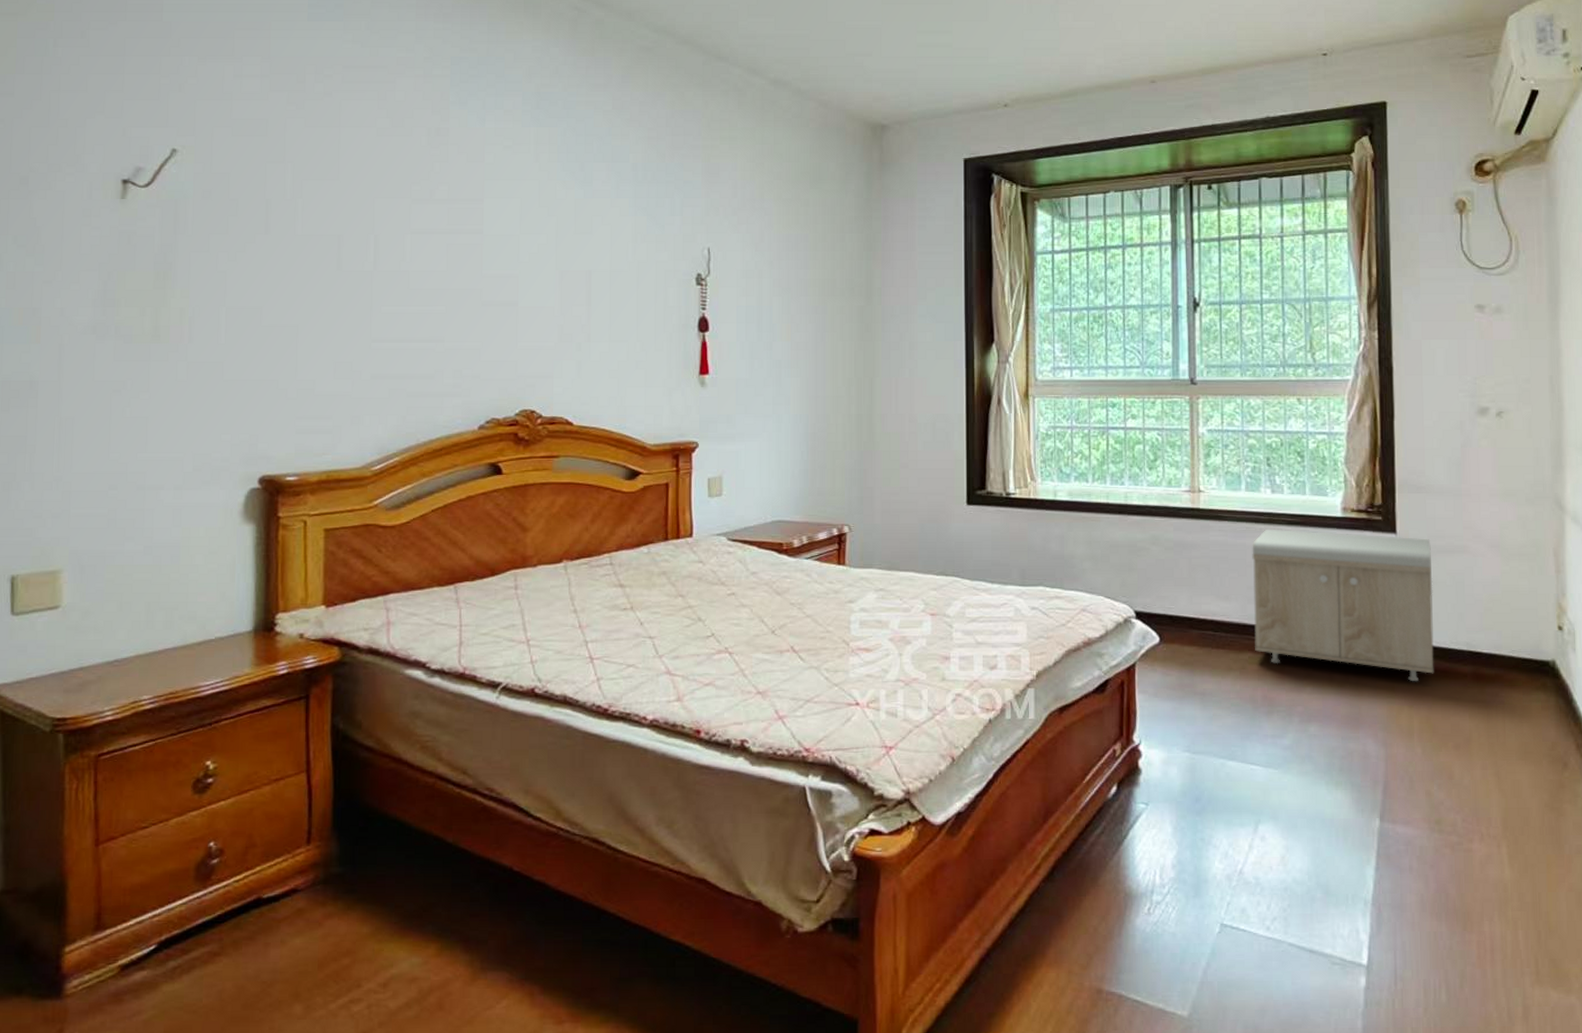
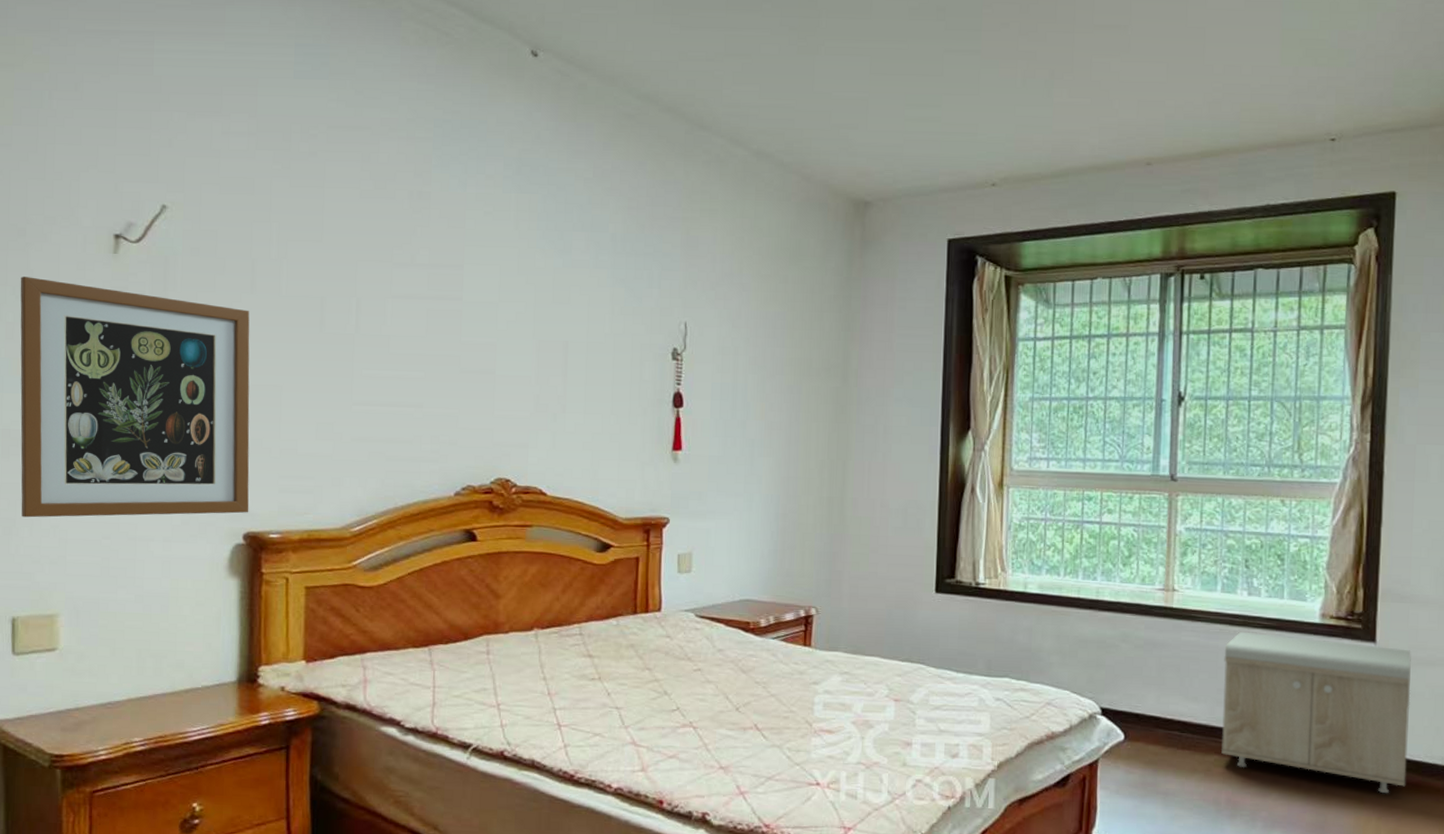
wall art: none [21,225,265,471] -> present [20,277,250,518]

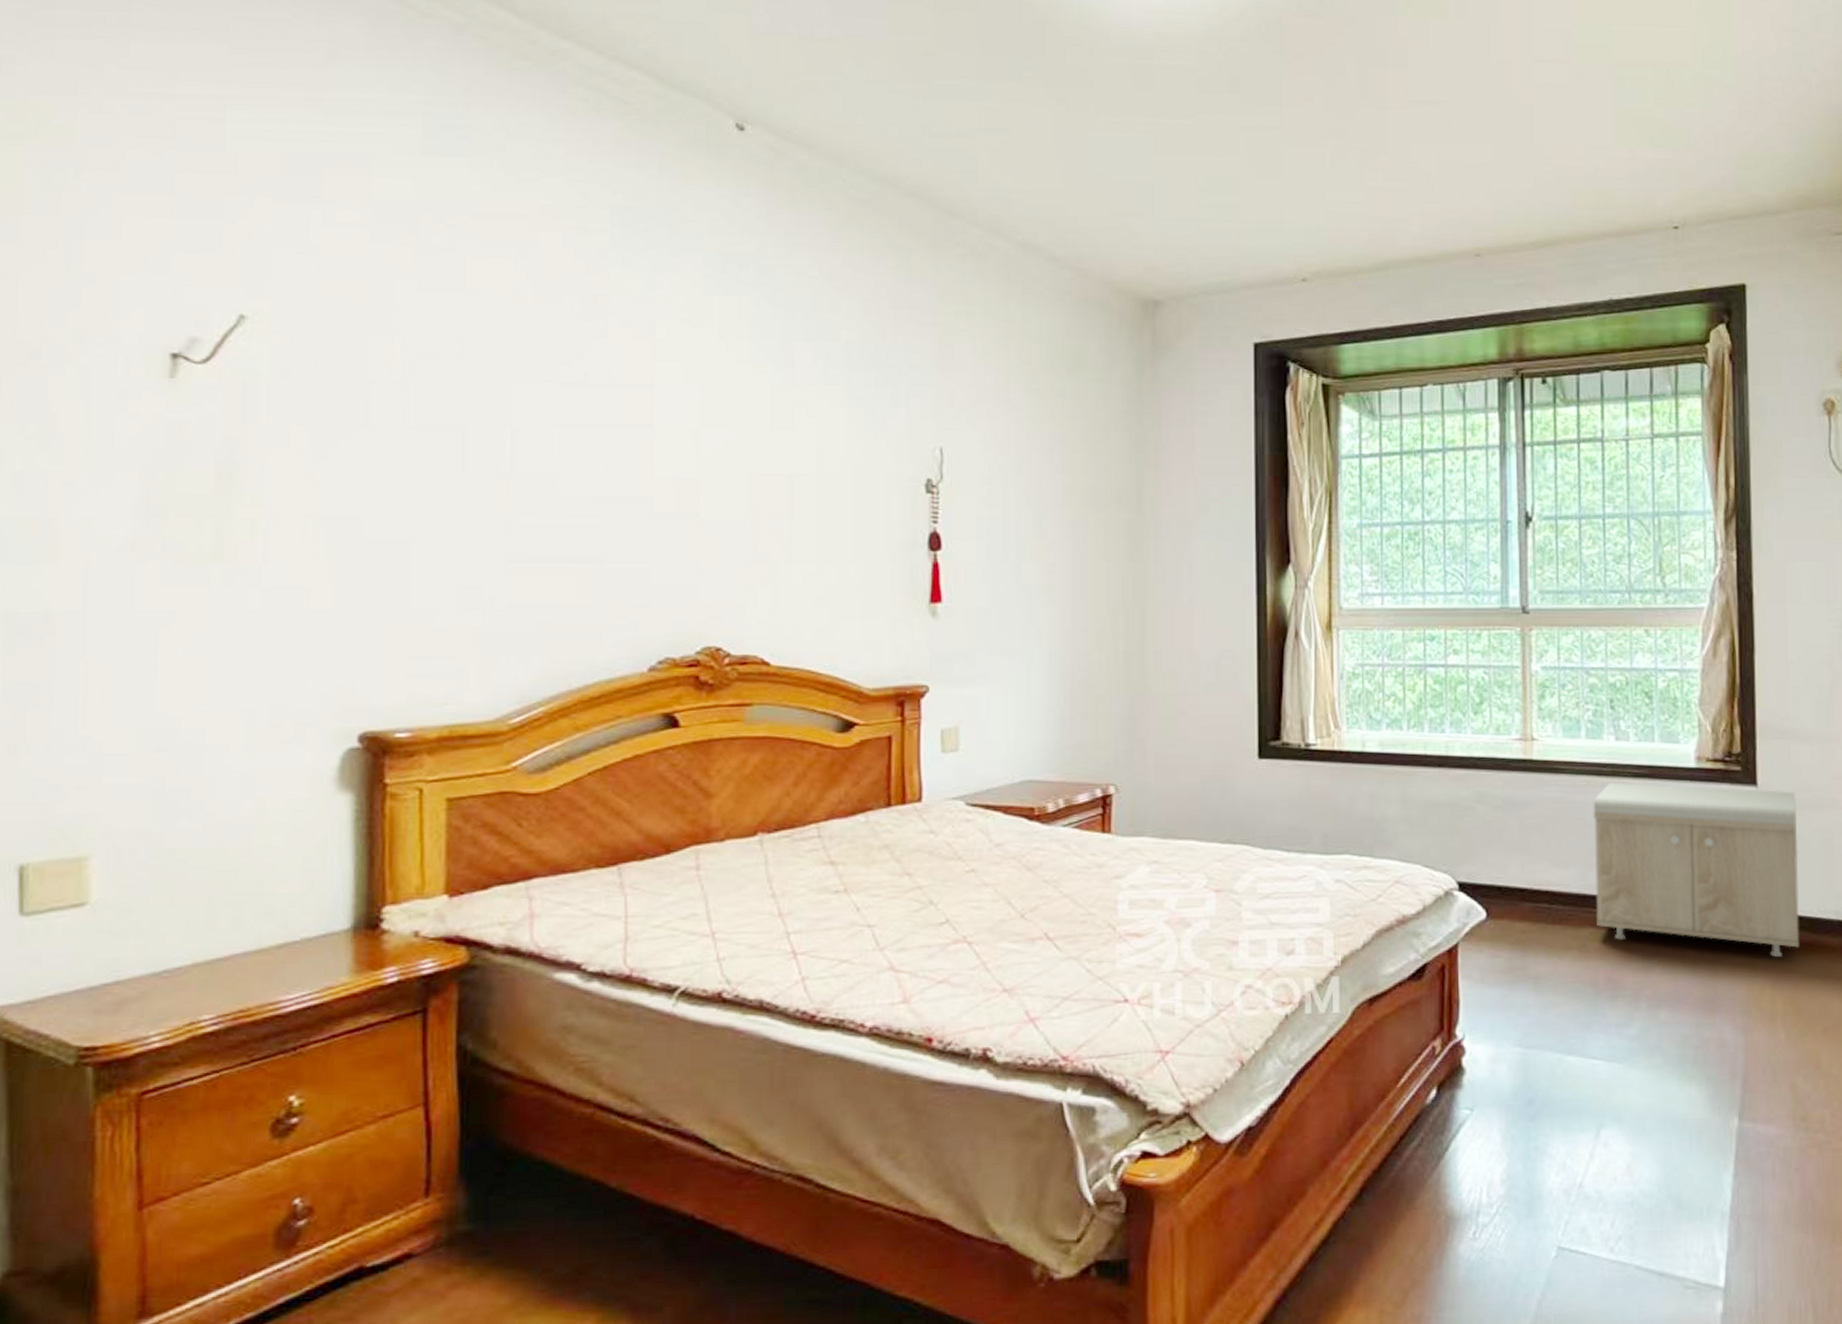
wall art: present [20,277,250,518] -> none [32,410,366,729]

